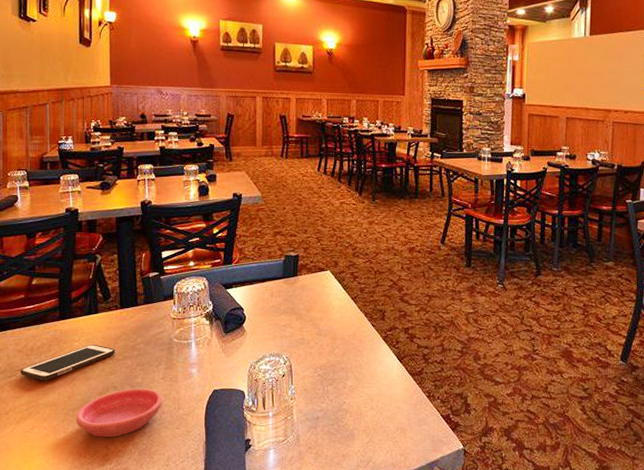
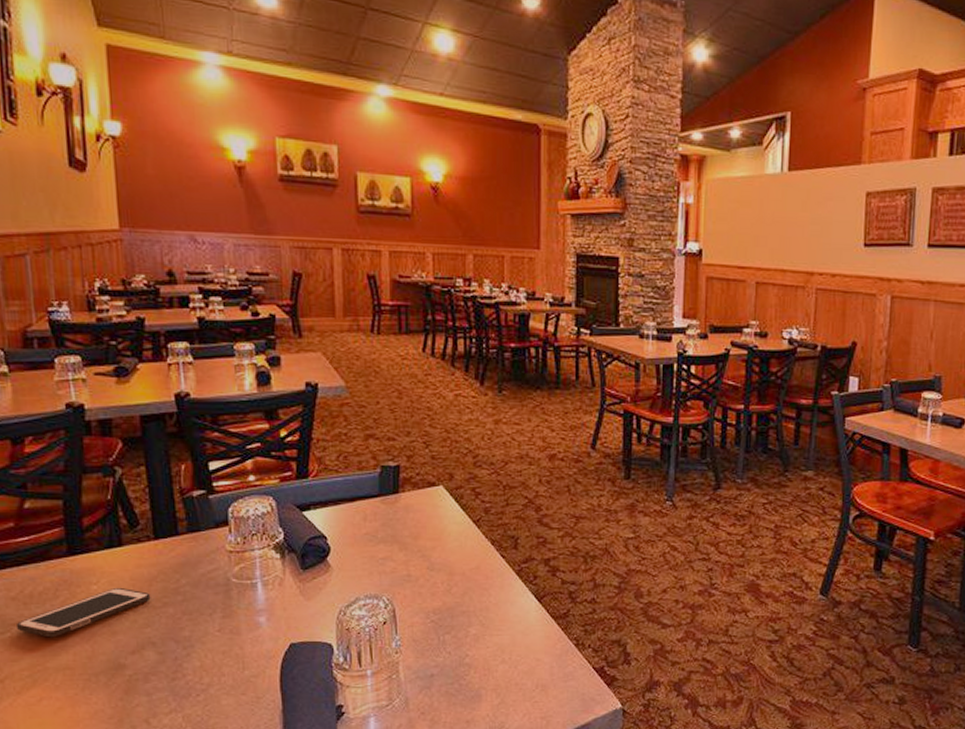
saucer: present [76,388,163,438] -> none [100,644,222,709]

